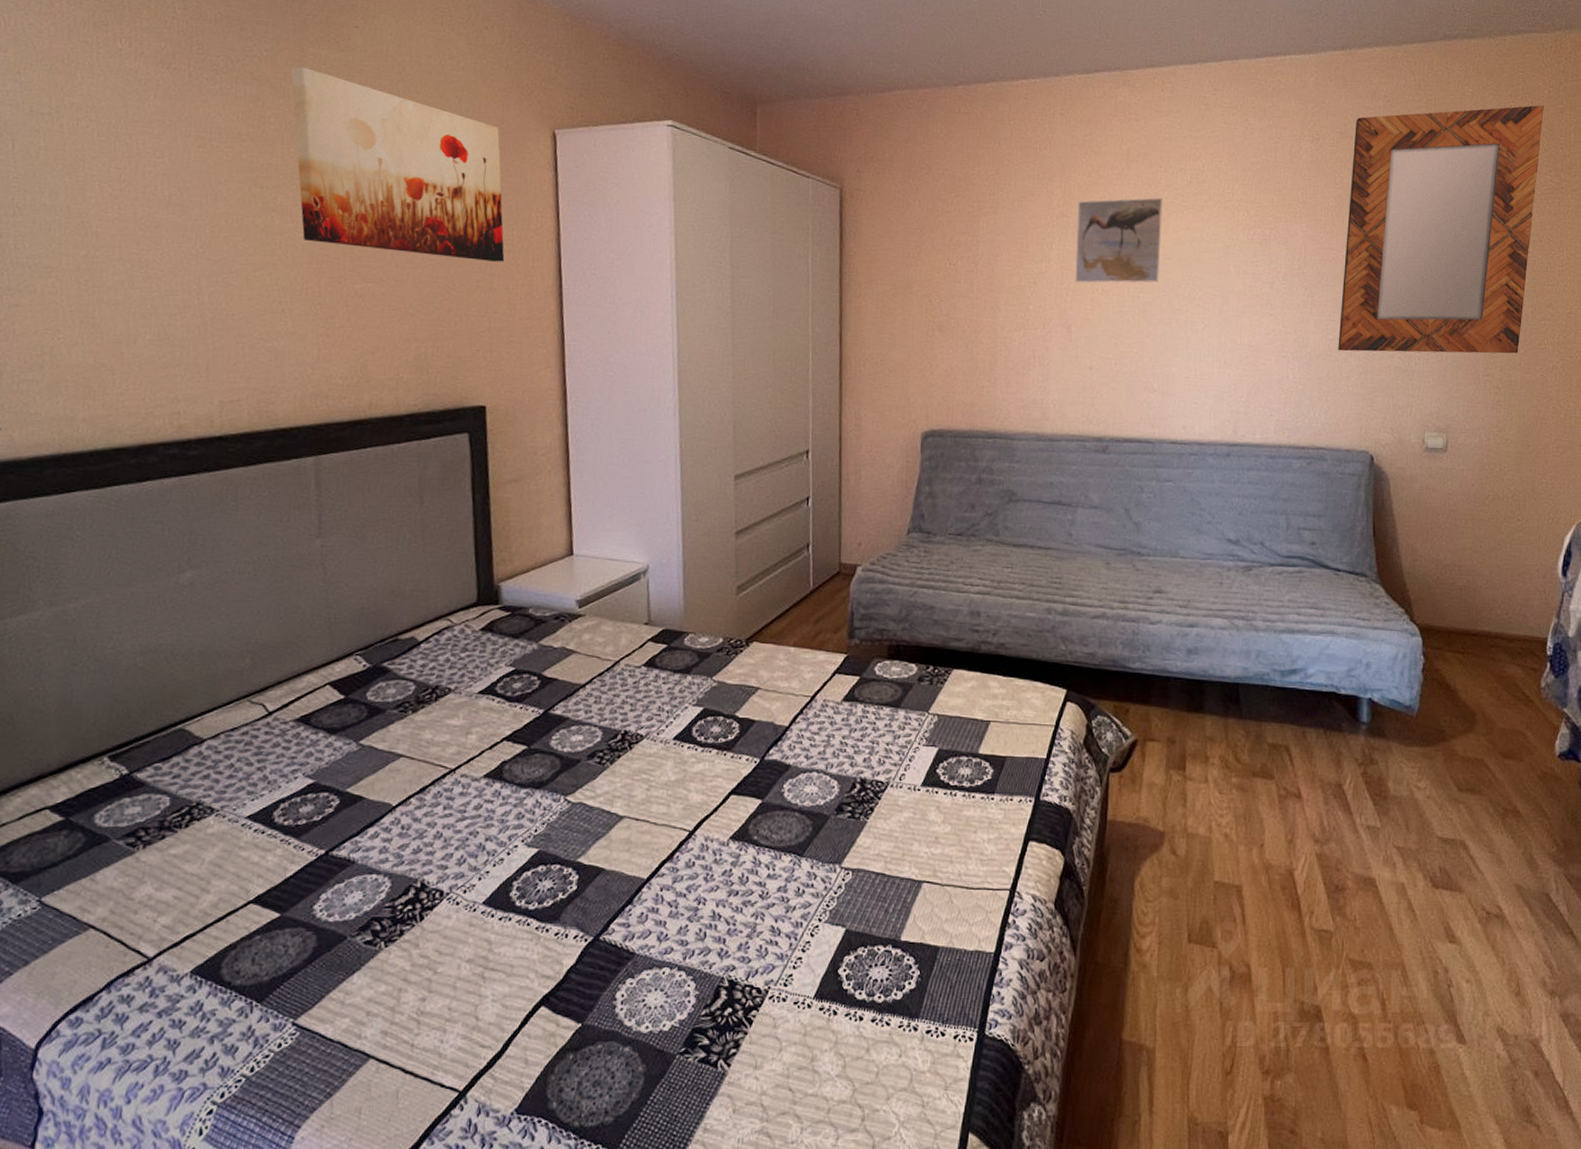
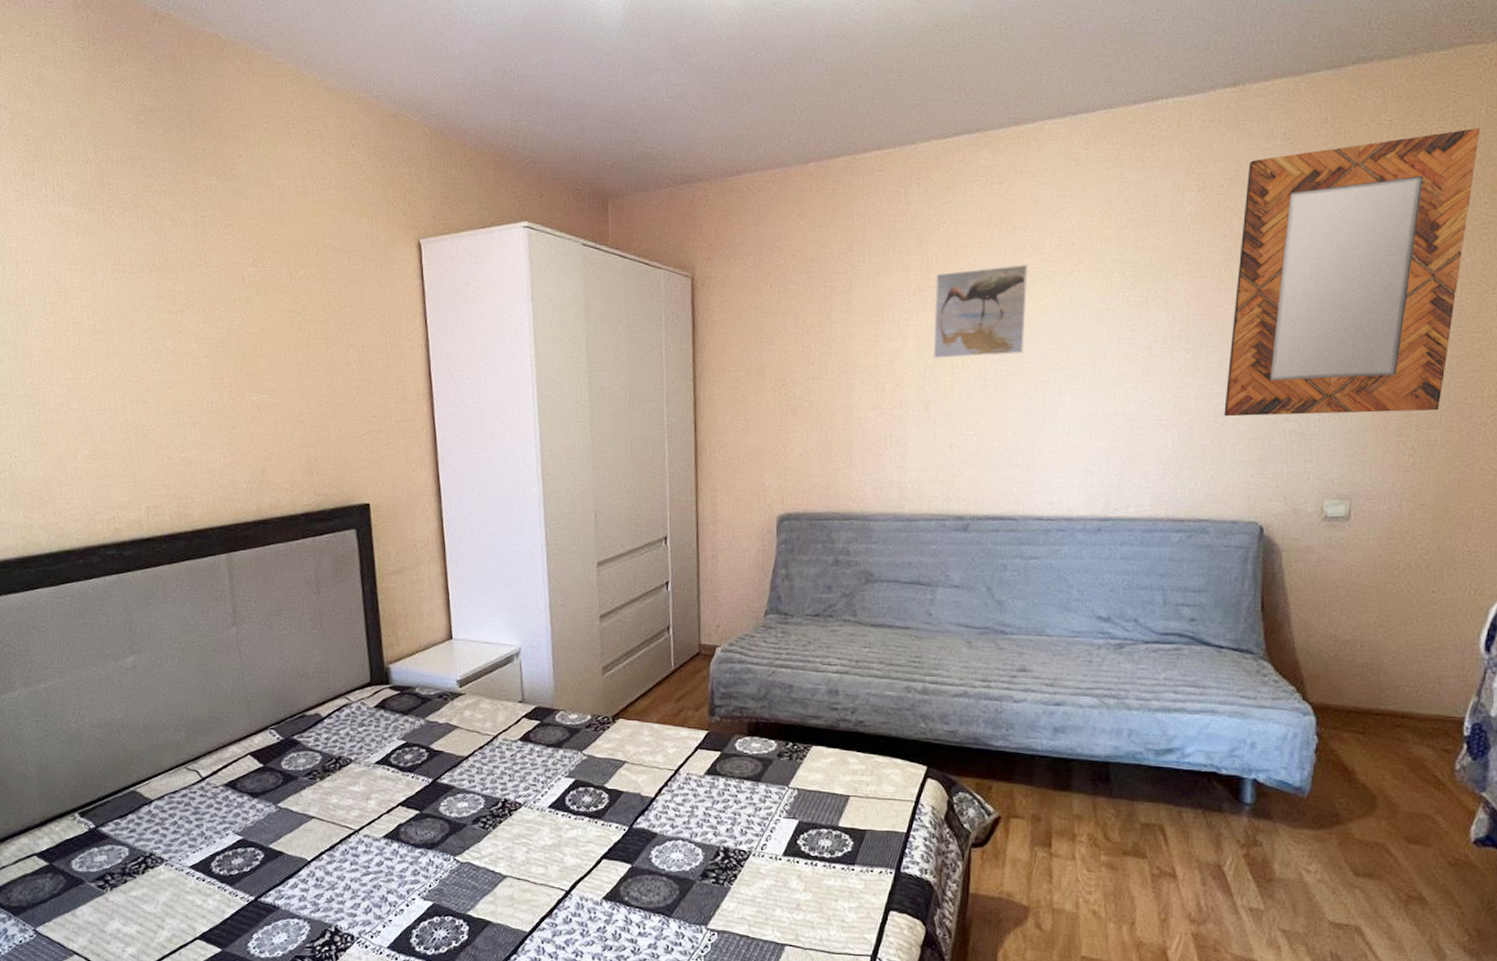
wall art: present [291,66,505,262] -> none [187,197,380,369]

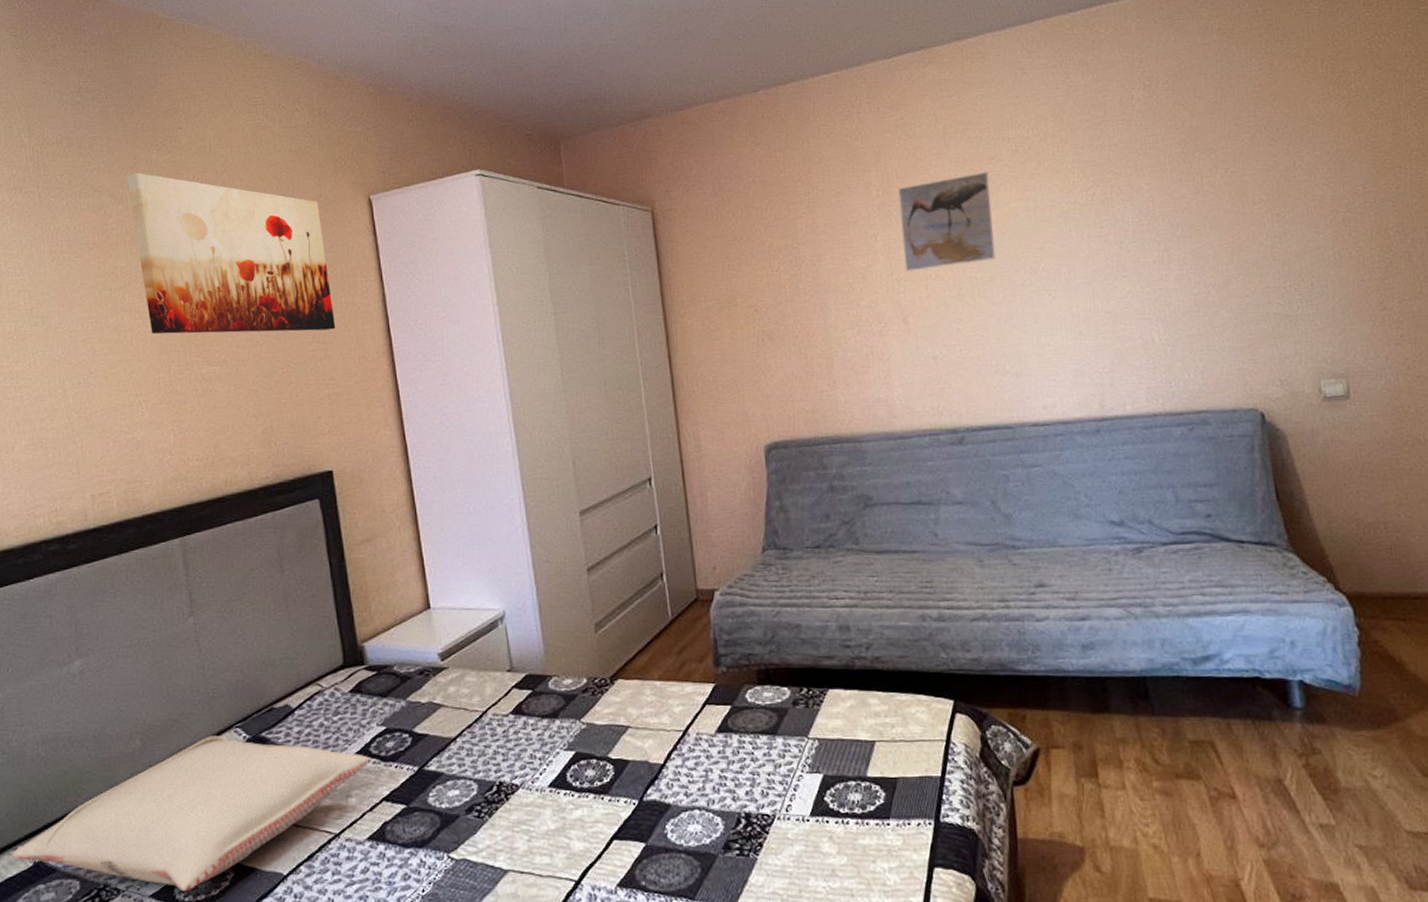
pillow: none [70,734,390,866] -> present [12,735,370,892]
wall art: none [187,197,380,369] -> present [127,172,336,334]
home mirror: present [1224,127,1480,417] -> none [1189,9,1418,305]

